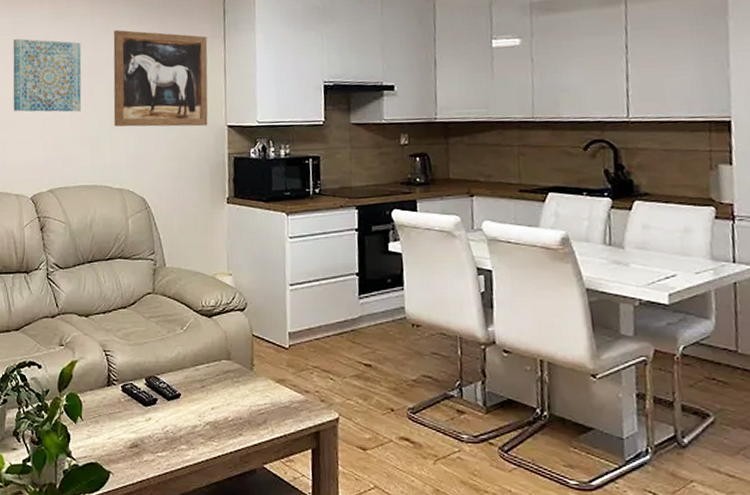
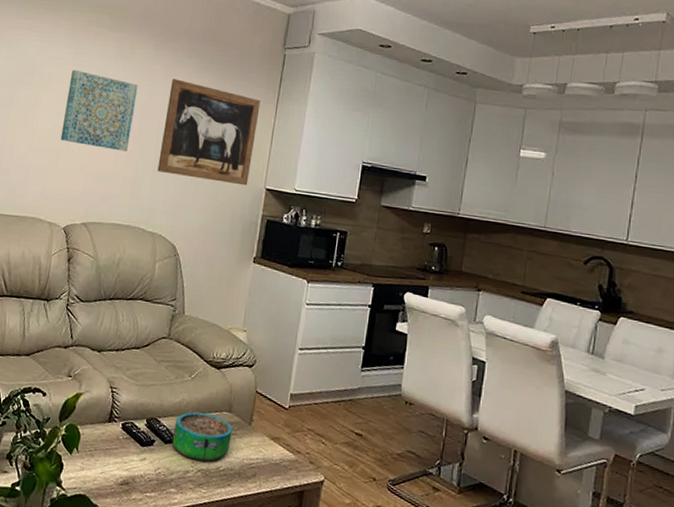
decorative bowl: none [174,363,235,415] -> present [172,412,233,463]

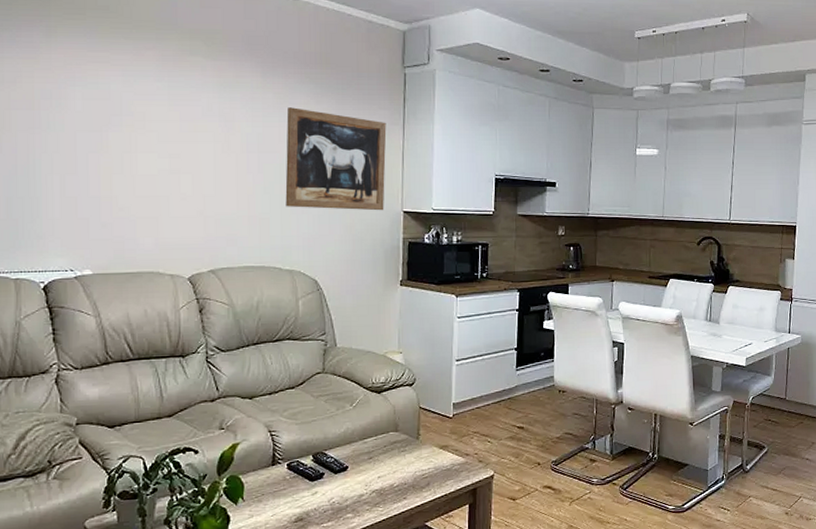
wall art: present [60,69,138,152] -> none [168,105,250,190]
decorative bowl: present [172,412,233,463] -> none [342,436,401,484]

